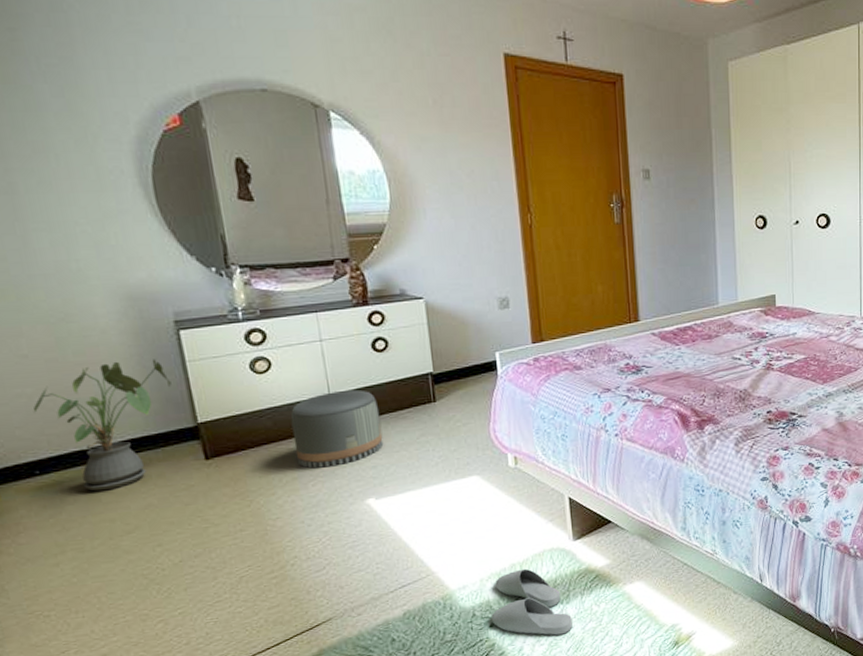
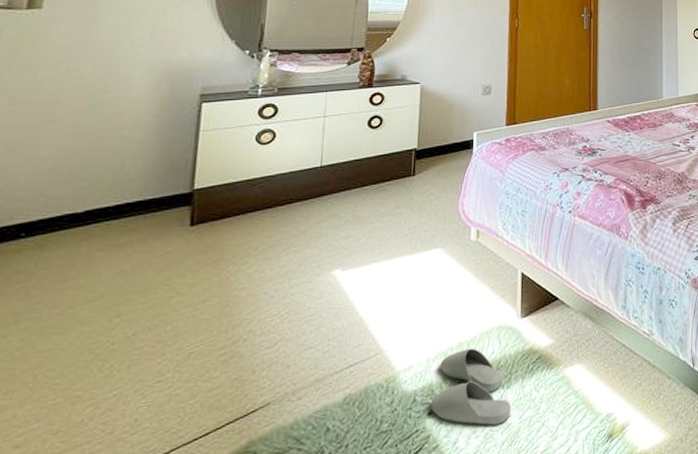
house plant: present [32,359,172,492] -> none [42,127,181,256]
pouf: present [290,390,384,468] -> none [277,162,363,237]

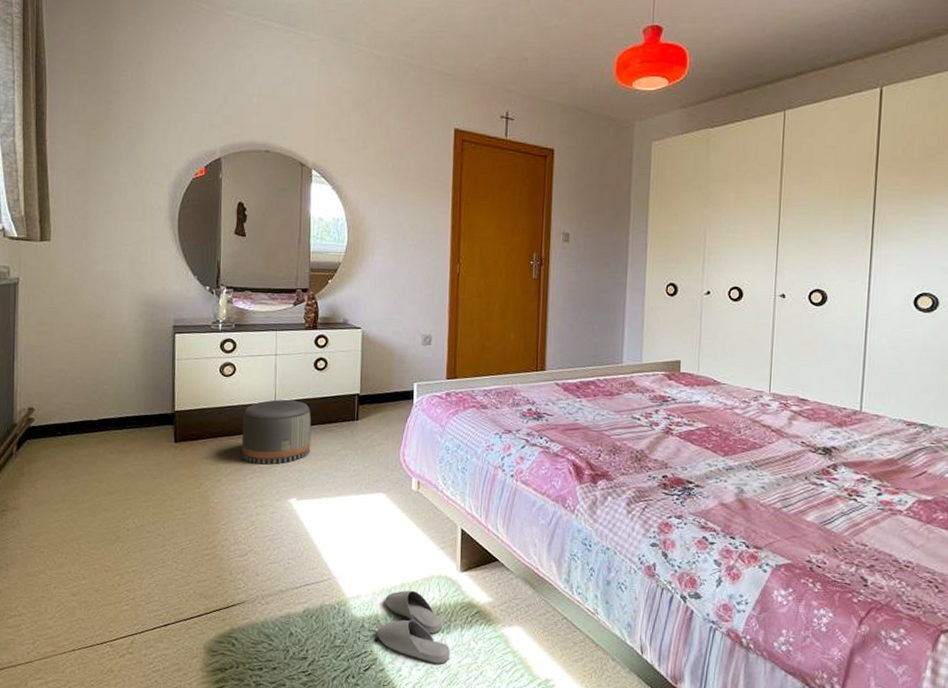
pouf: none [277,162,363,237] -> present [241,399,312,465]

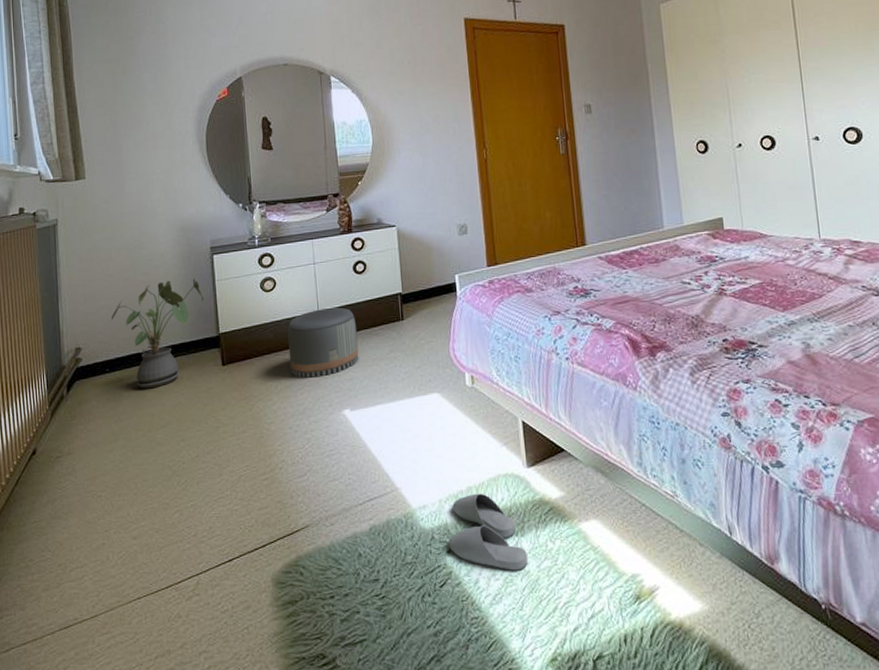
house plant: none [66,353,162,456] -> present [111,278,204,389]

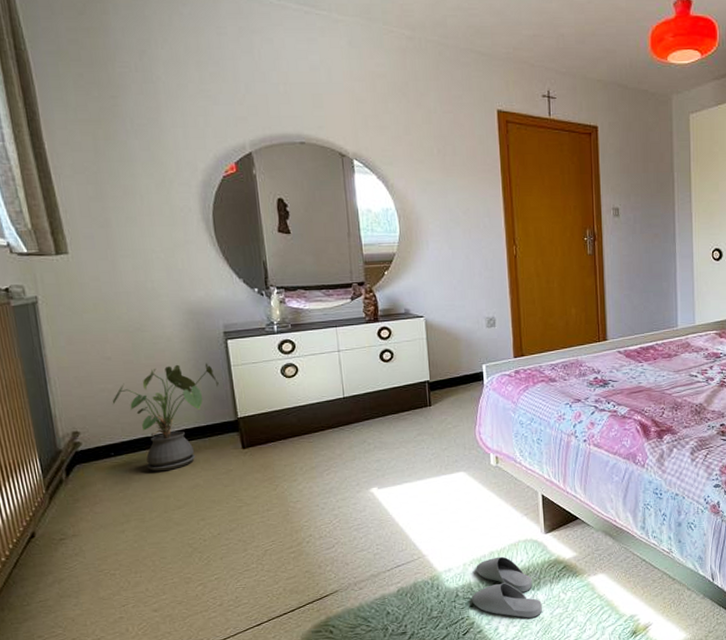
pouf: present [287,307,359,378] -> none [311,394,387,460]

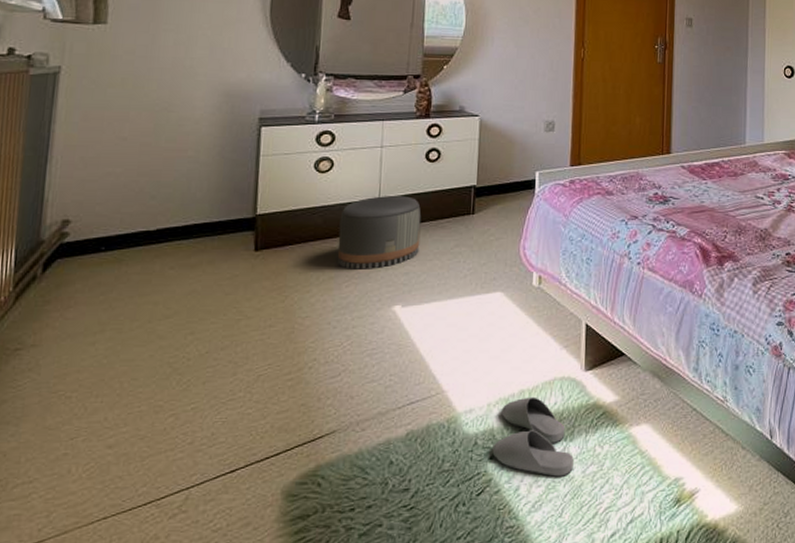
house plant: present [112,363,219,472] -> none [116,150,243,273]
pouf: none [311,394,387,460] -> present [337,196,422,269]

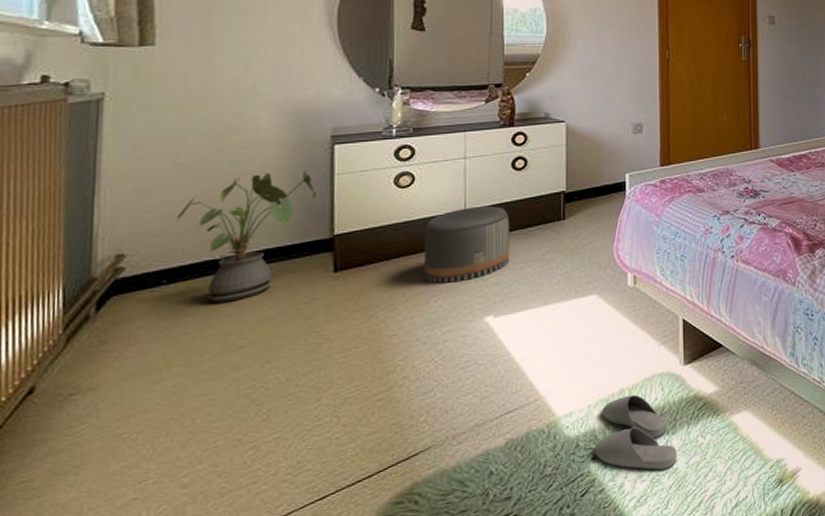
house plant: none [116,150,243,273] -> present [176,171,316,303]

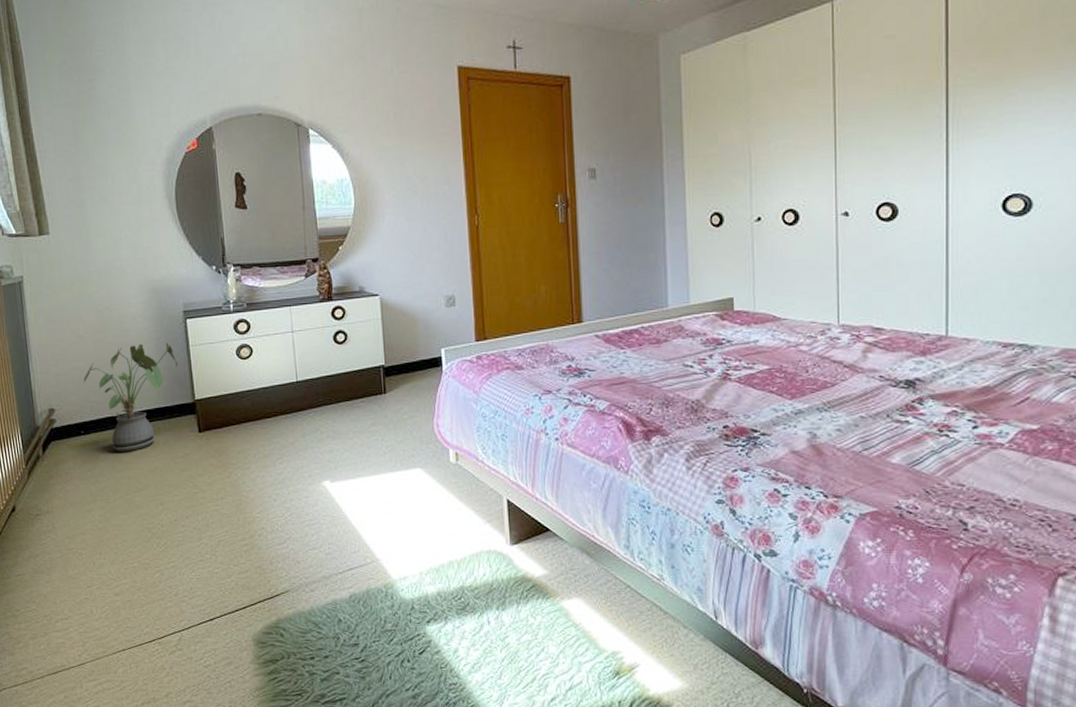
pouf: present [423,206,510,284] -> none [265,378,340,448]
slippers: present [595,394,677,471] -> none [429,567,508,643]

